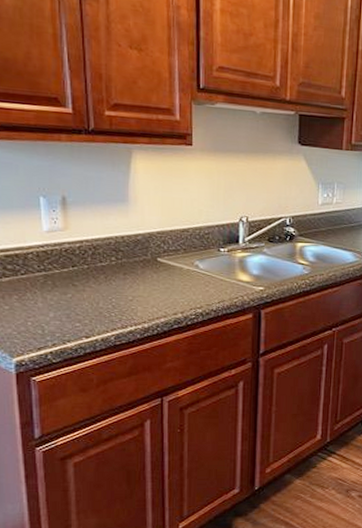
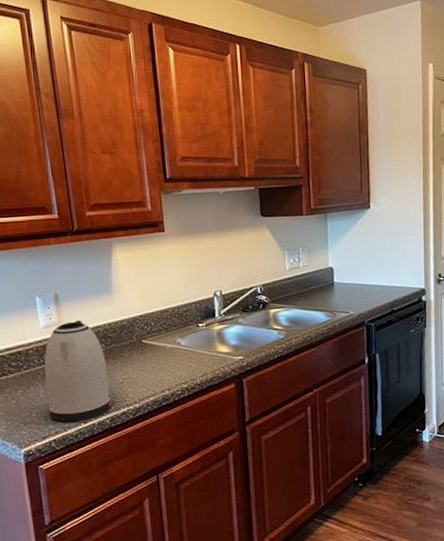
kettle: none [45,228,117,335] -> present [44,320,111,422]

